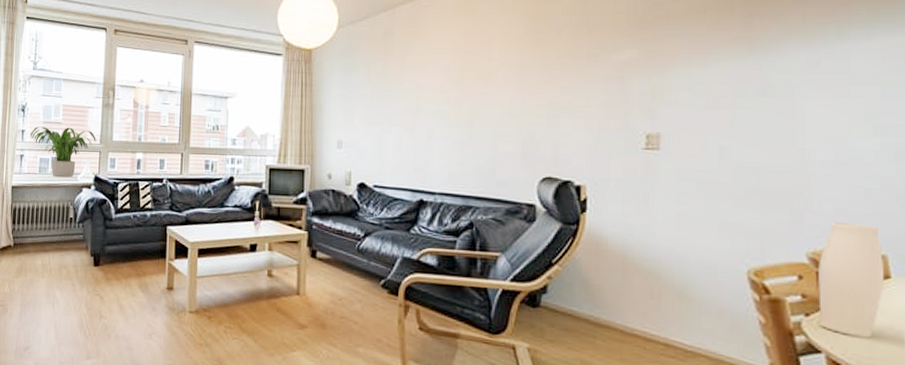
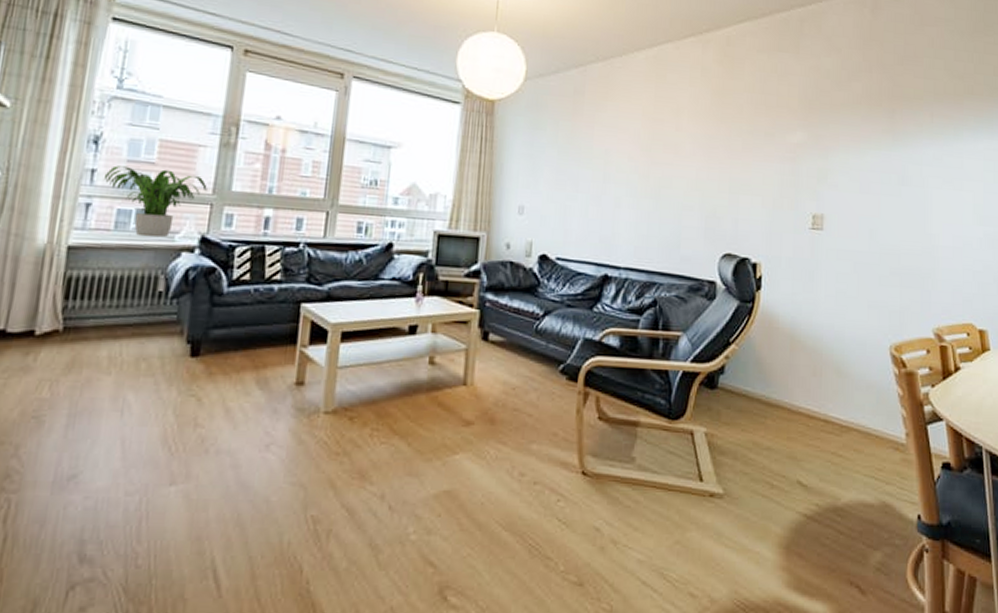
vase: present [818,221,885,339] -> none [941,300,986,405]

